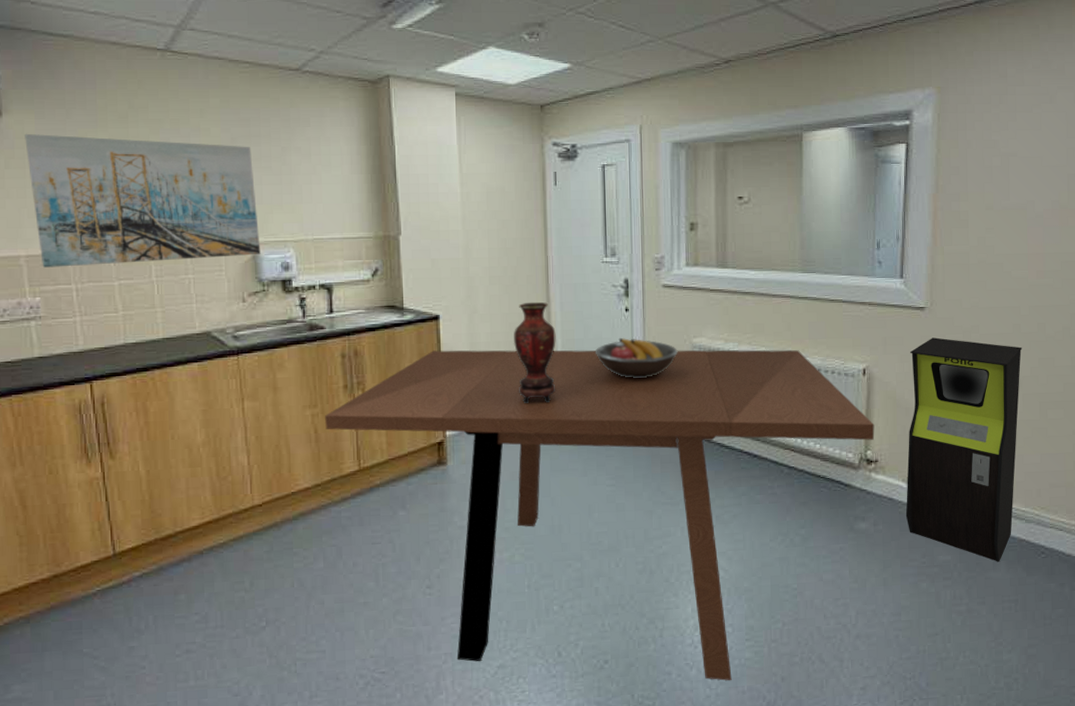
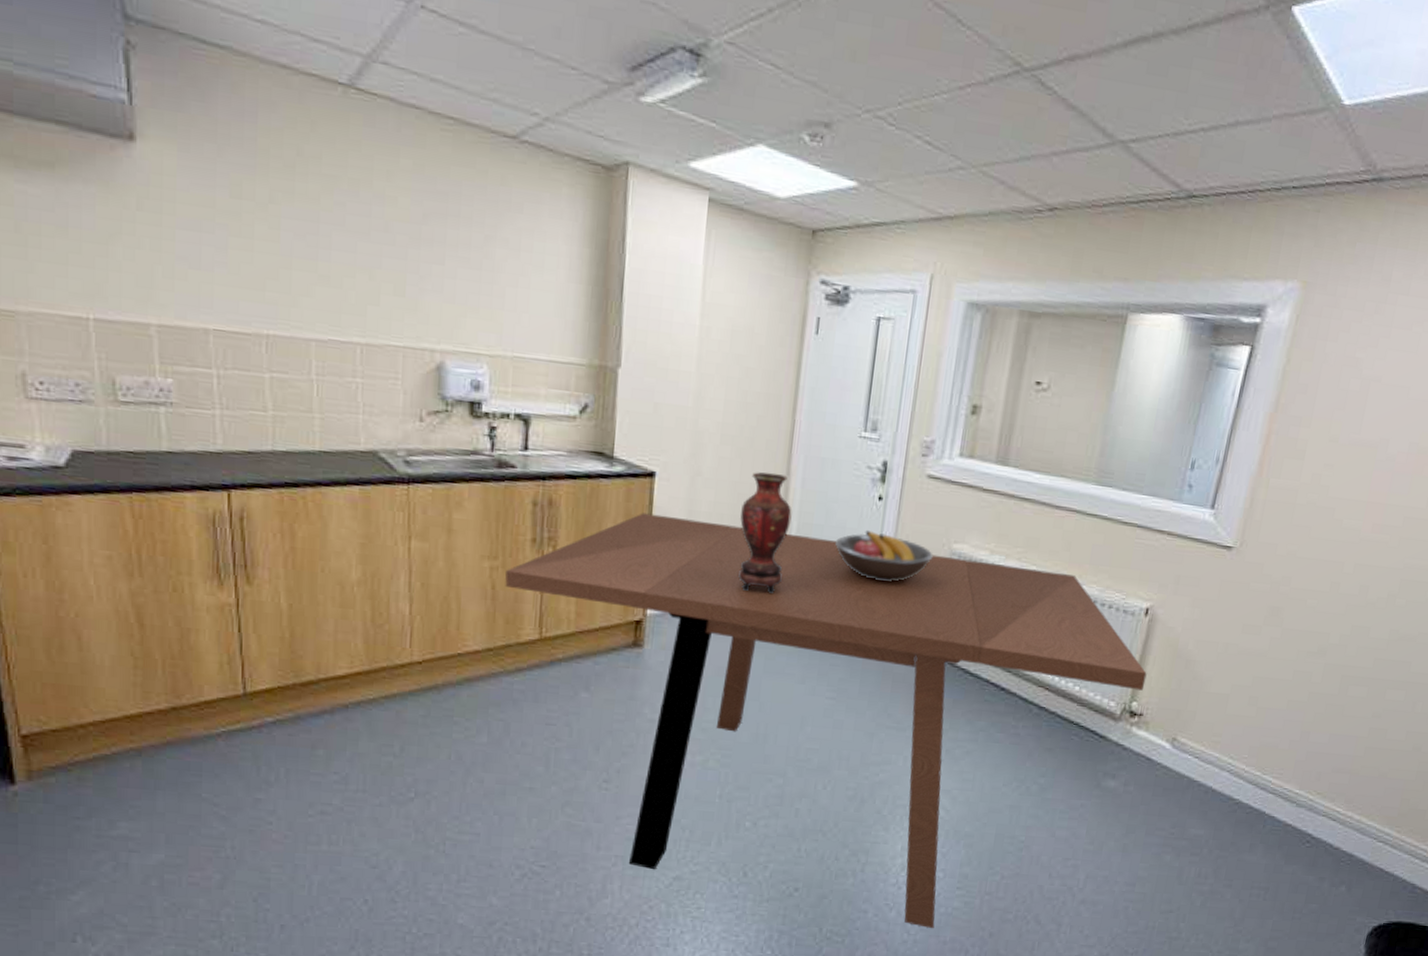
wall art: present [25,133,261,268] -> none [163,168,448,366]
storage cabinet: present [905,337,1022,562] -> none [1162,583,1336,845]

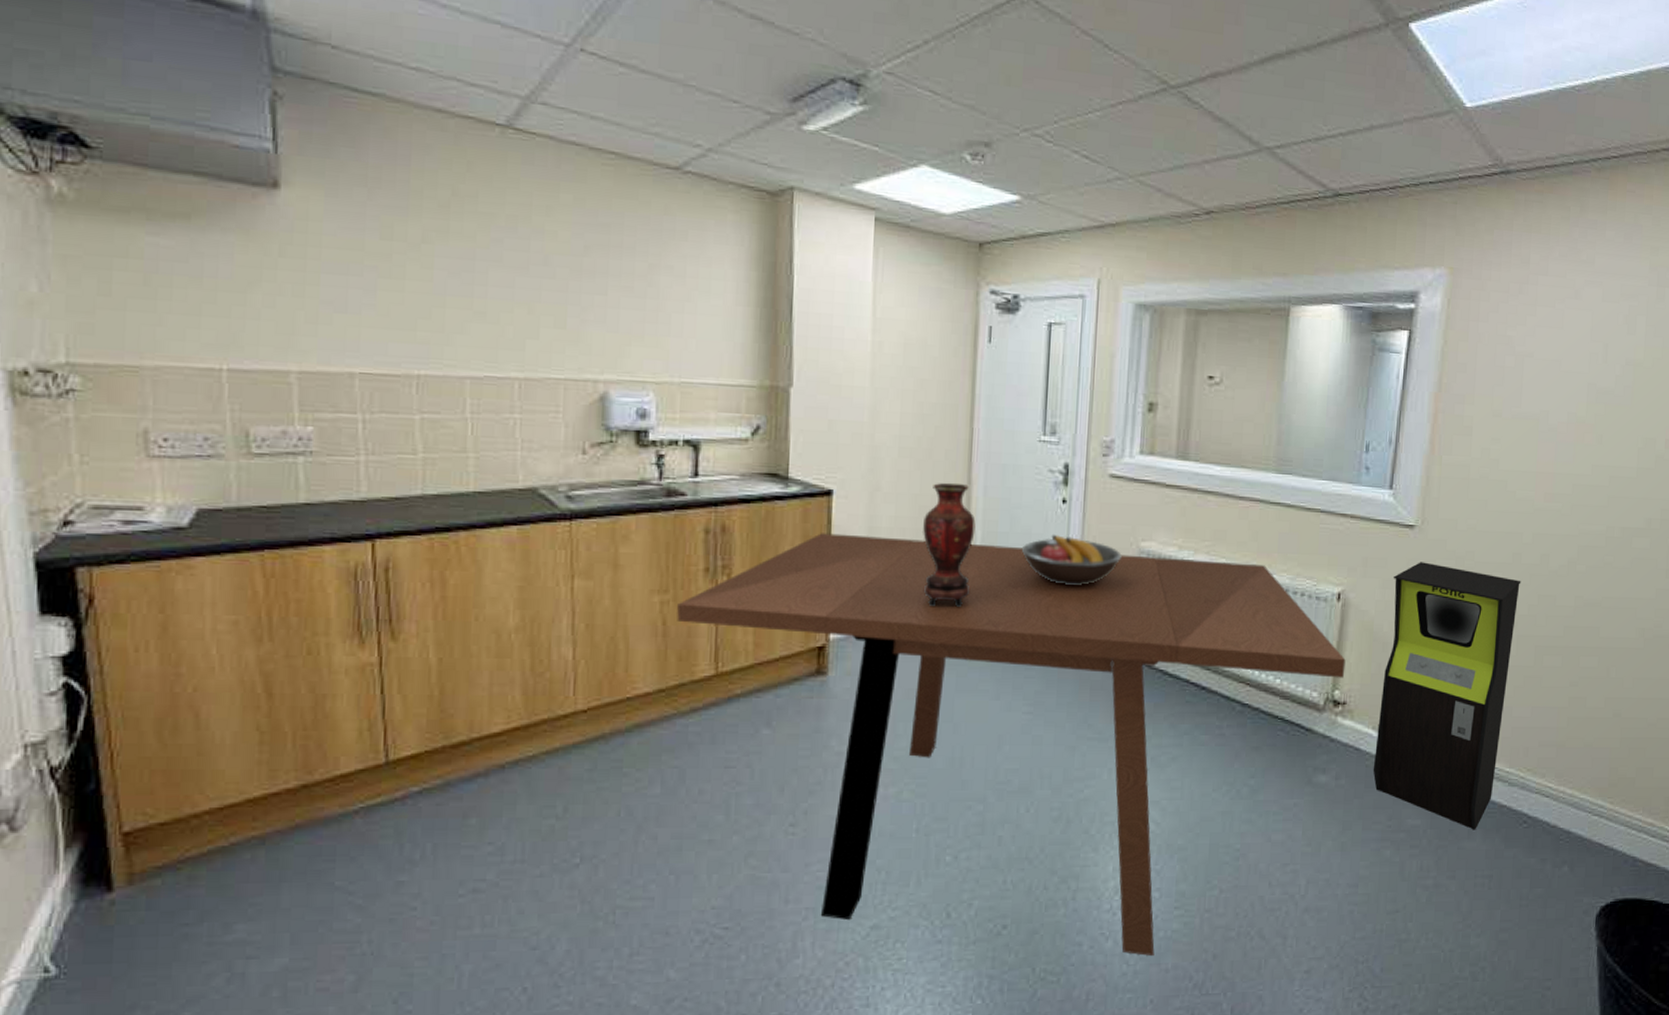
storage cabinet: none [1162,583,1336,845] -> present [1373,562,1521,830]

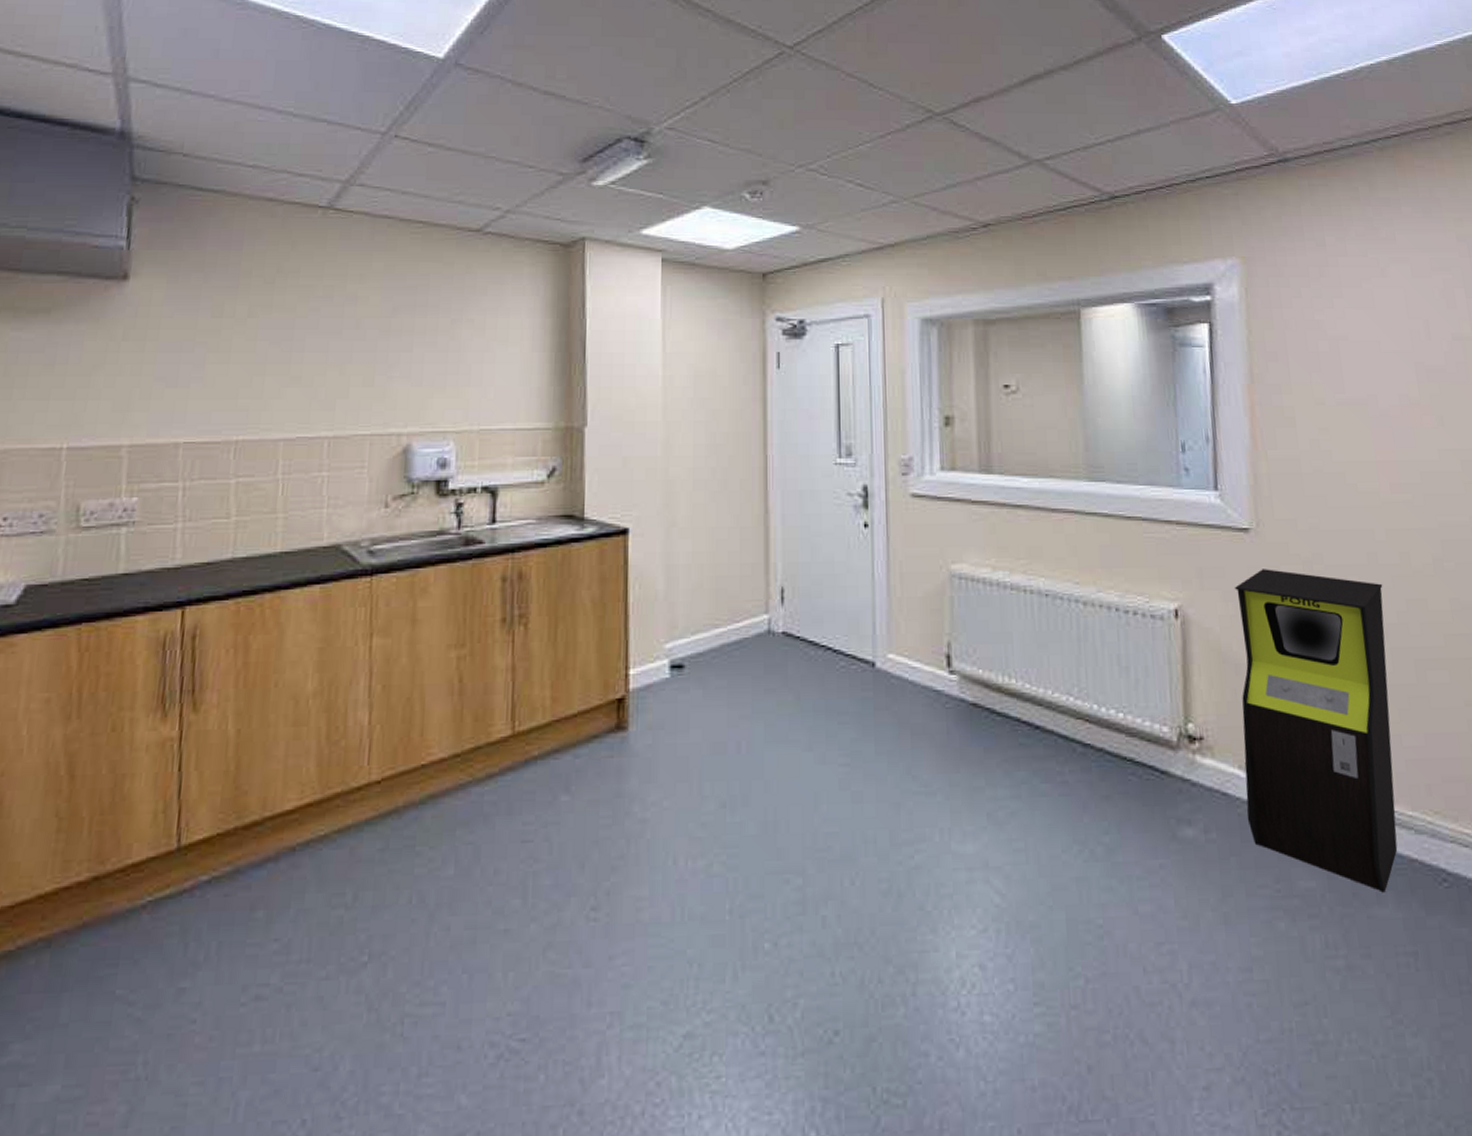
dining table: present [677,533,1346,957] -> none [473,574,1197,1070]
vase: present [923,482,976,608] -> none [722,513,775,649]
fruit bowl: present [1021,534,1122,585] -> none [824,561,932,616]

